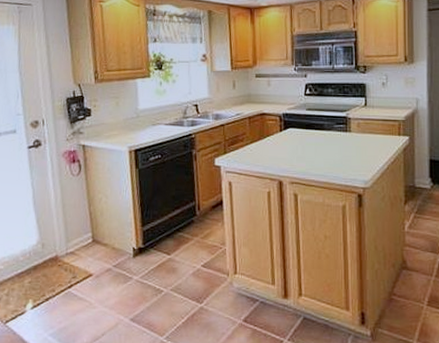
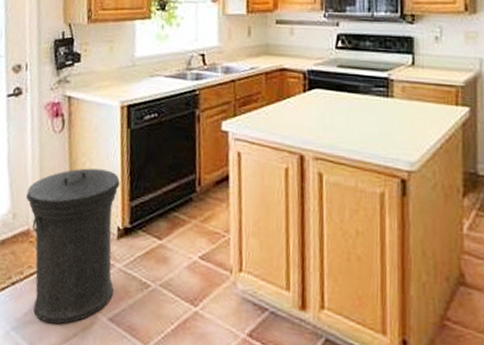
trash can: none [52,203,133,328] -> present [26,168,120,325]

